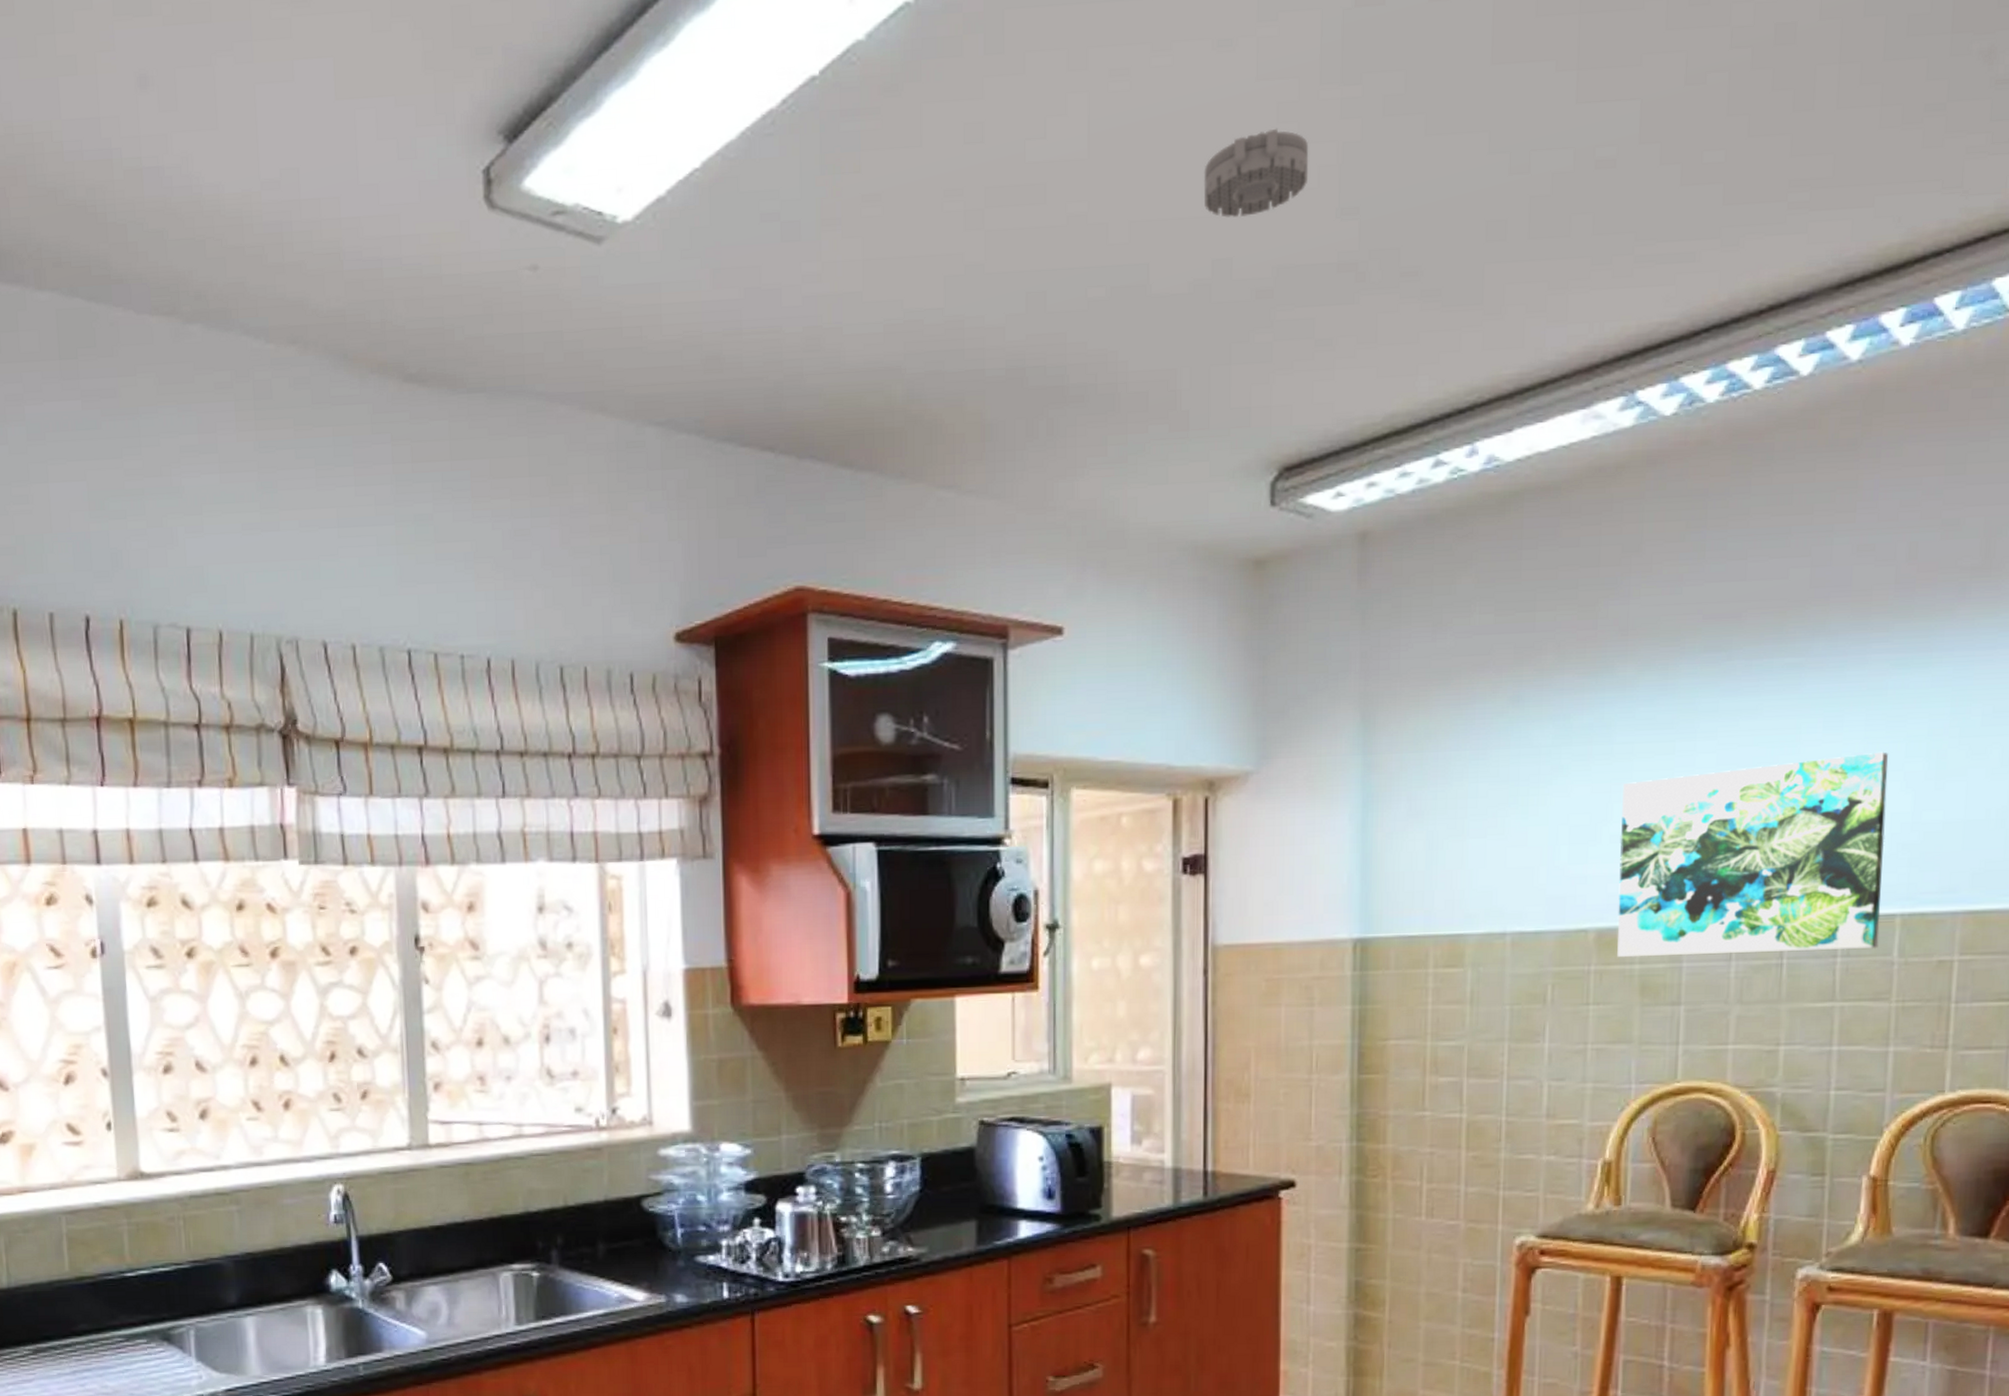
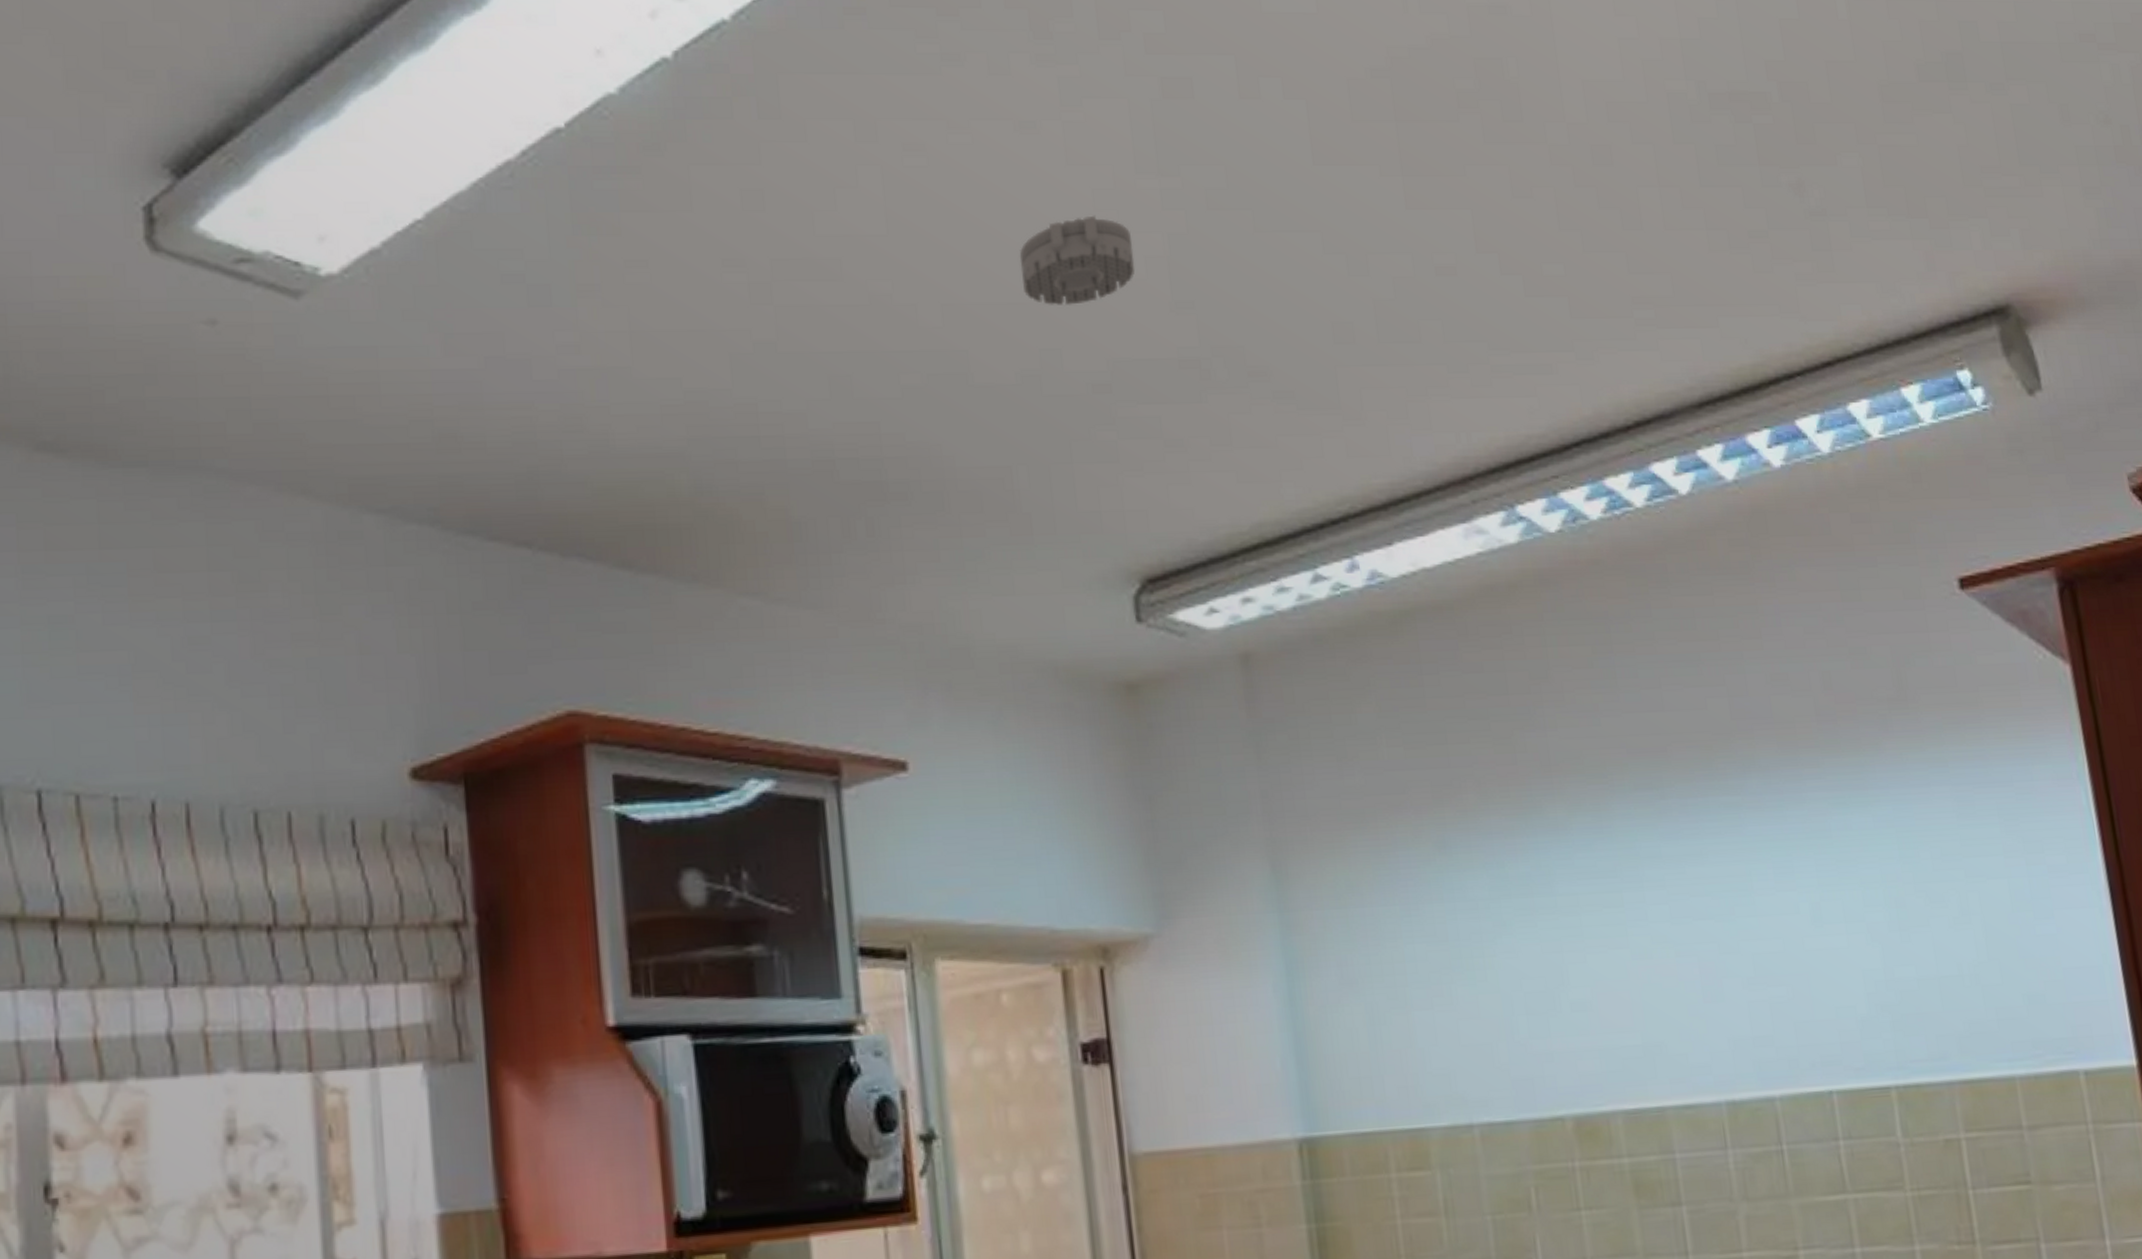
wall art: present [1617,751,1889,958] -> none [1575,900,1880,1151]

